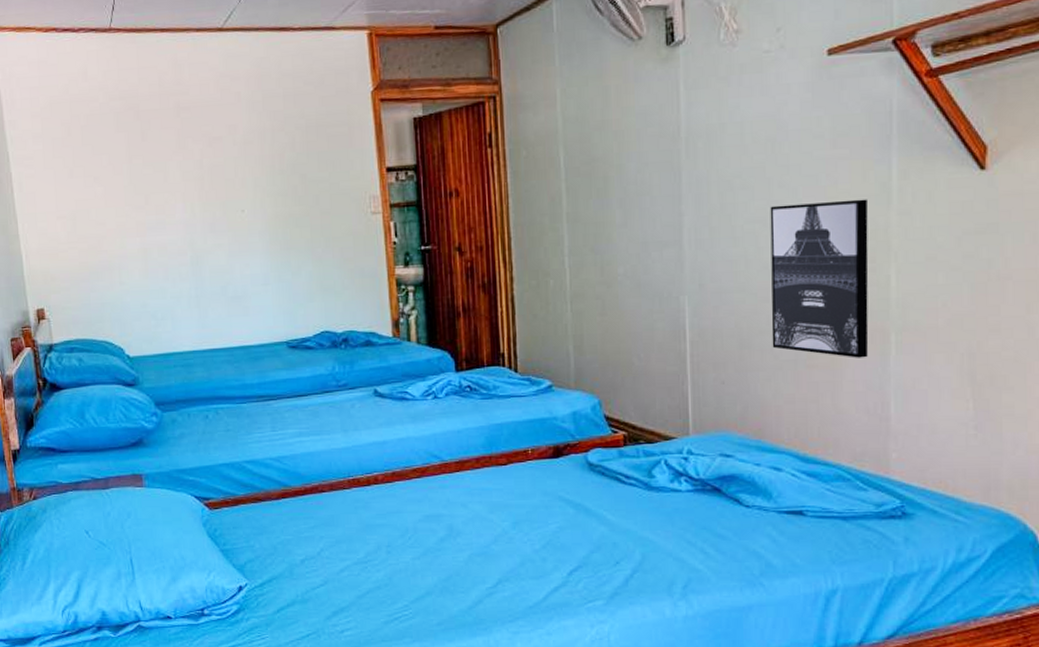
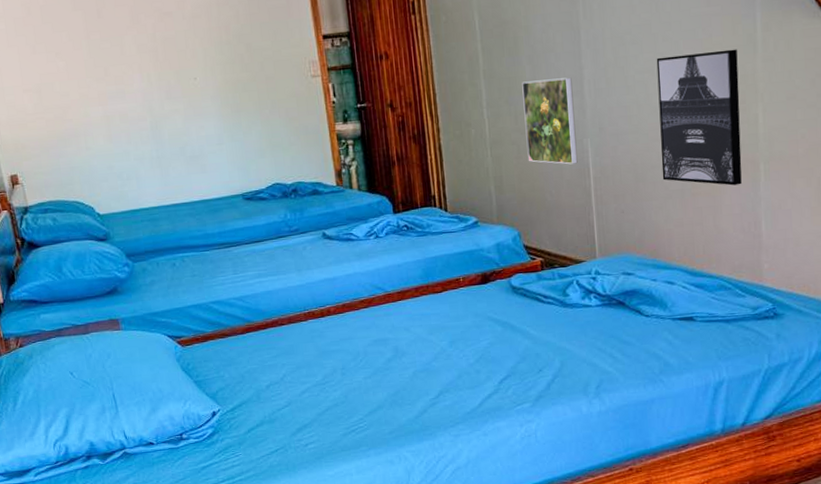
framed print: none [611,225,672,325] -> present [522,77,578,165]

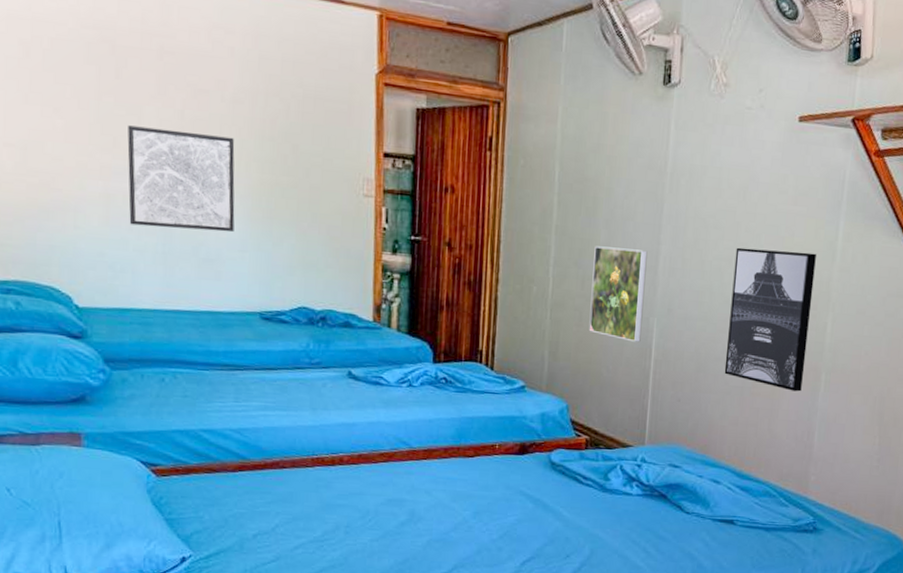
wall art: none [114,48,210,139] -> present [127,125,235,233]

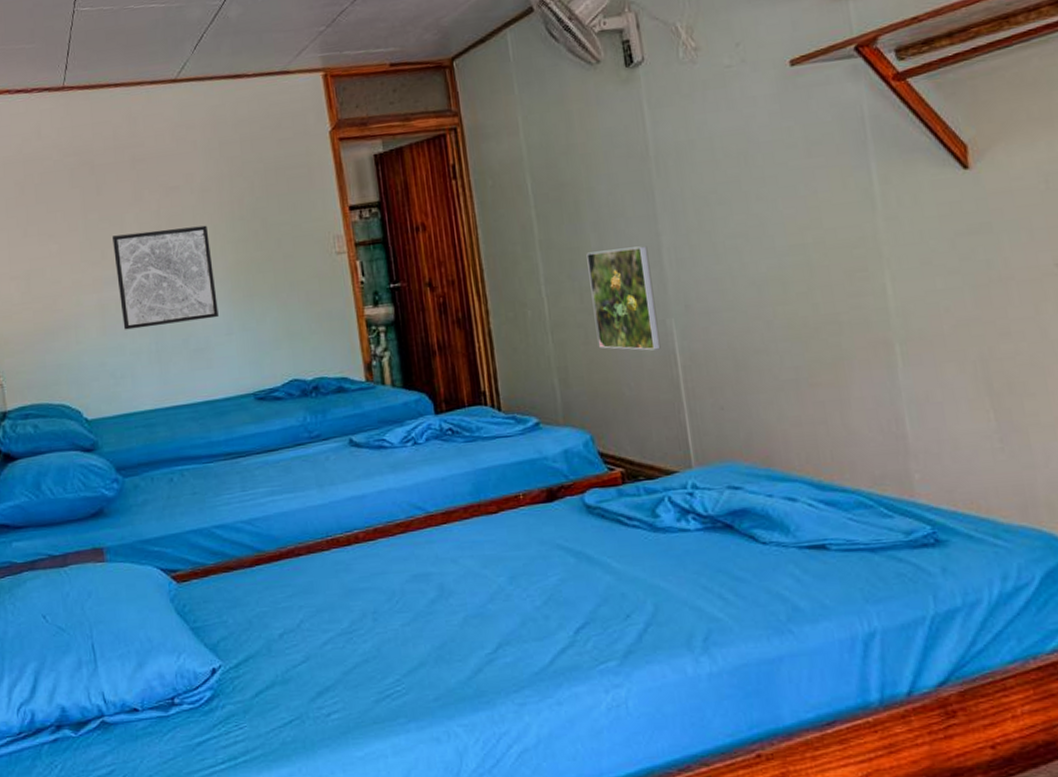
wall art: present [724,247,816,392] -> none [750,206,874,374]

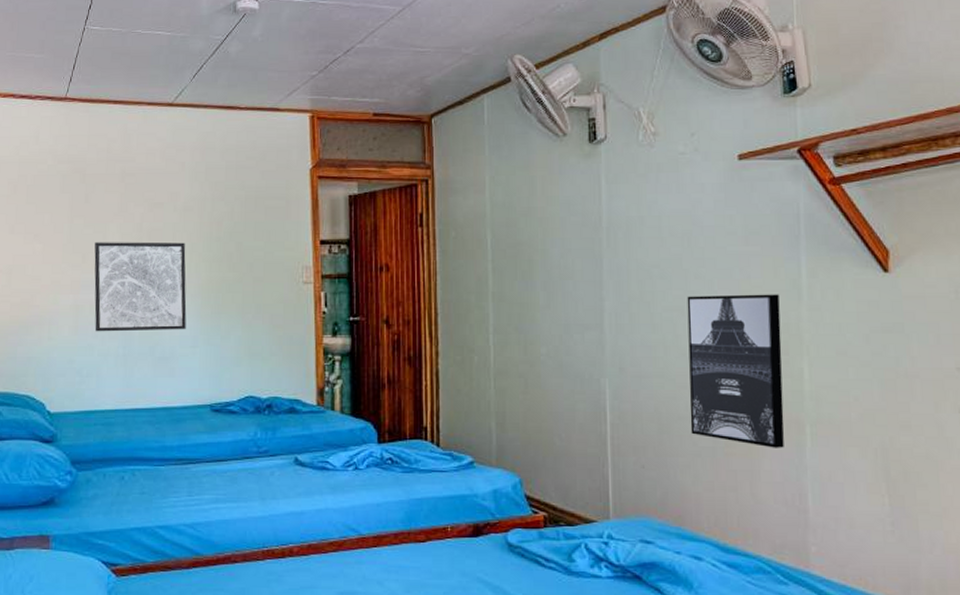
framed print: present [586,245,661,351] -> none [534,308,593,406]
wall art: none [750,206,874,374] -> present [687,294,785,448]

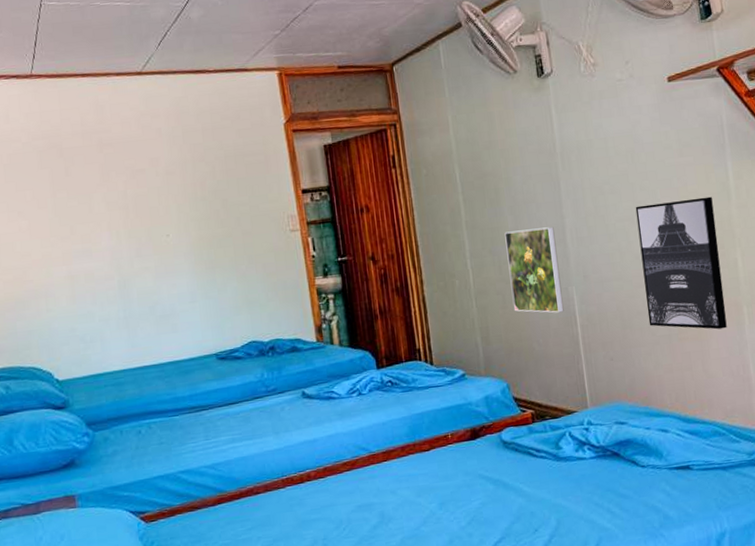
wall art: present [94,242,187,332] -> none [81,205,183,299]
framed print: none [534,308,593,406] -> present [504,226,564,313]

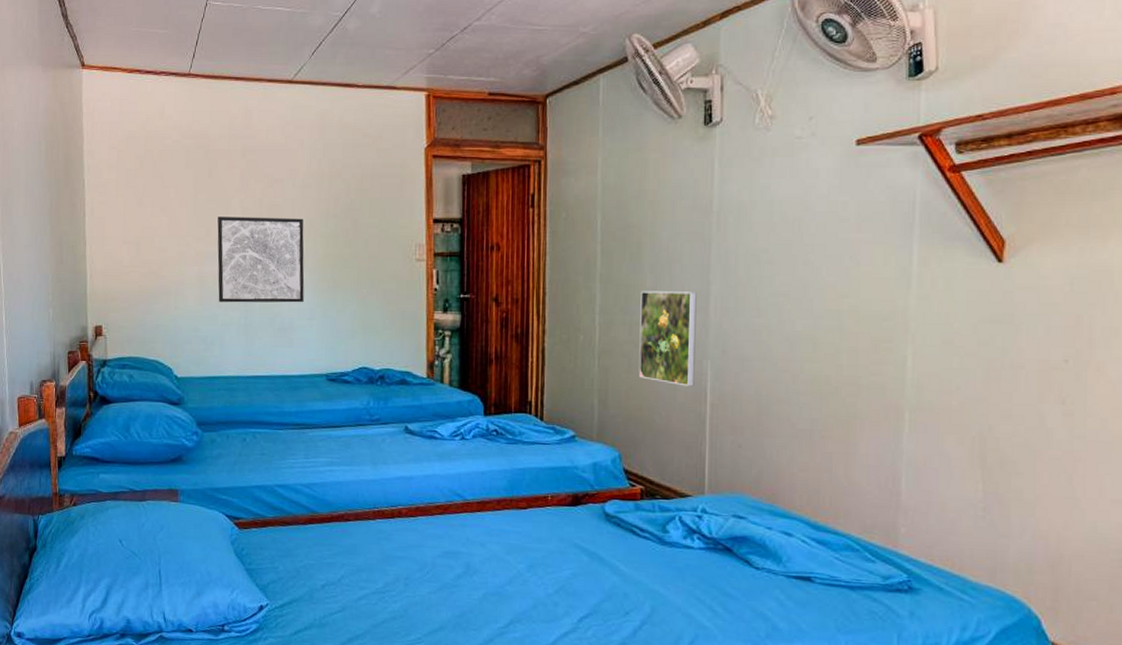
wall art: none [81,205,183,299] -> present [217,216,305,303]
wall art: present [635,196,727,330] -> none [789,281,888,433]

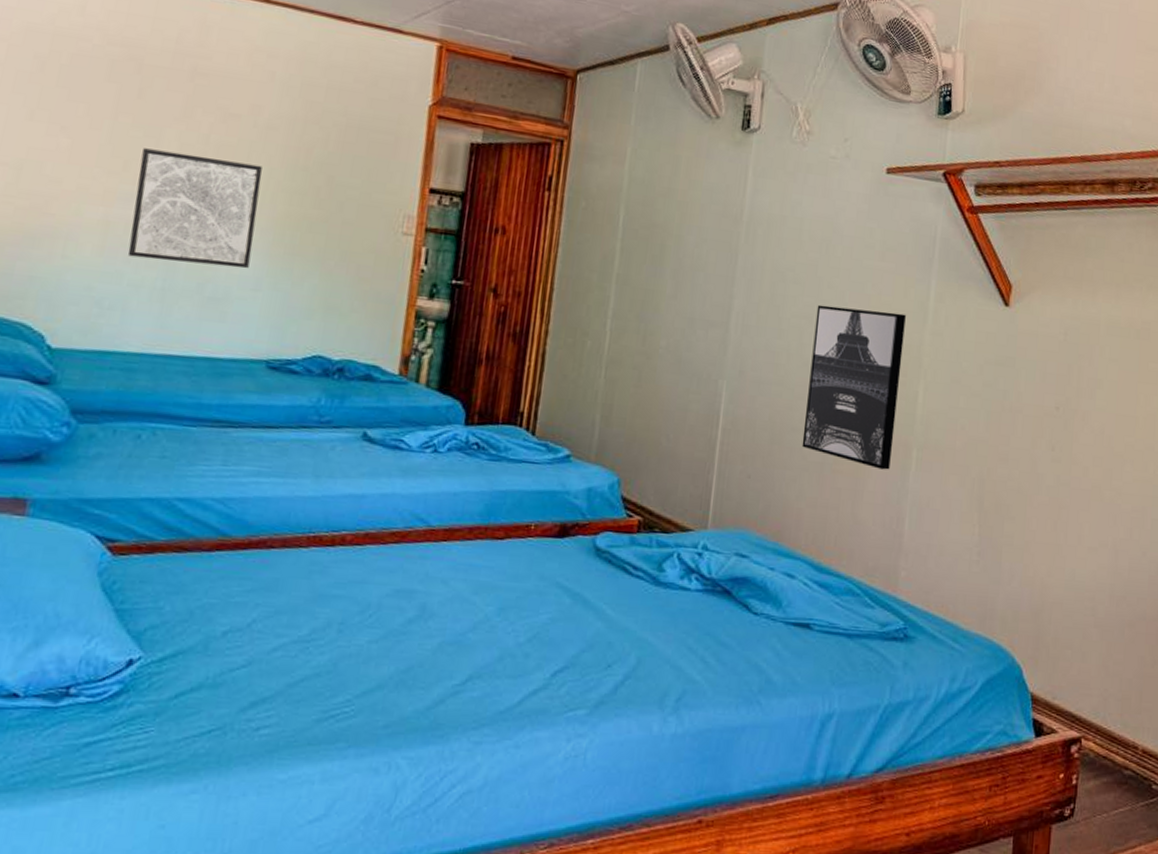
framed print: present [638,291,697,387] -> none [648,298,719,408]
wall art: none [789,281,888,433] -> present [802,304,906,470]

